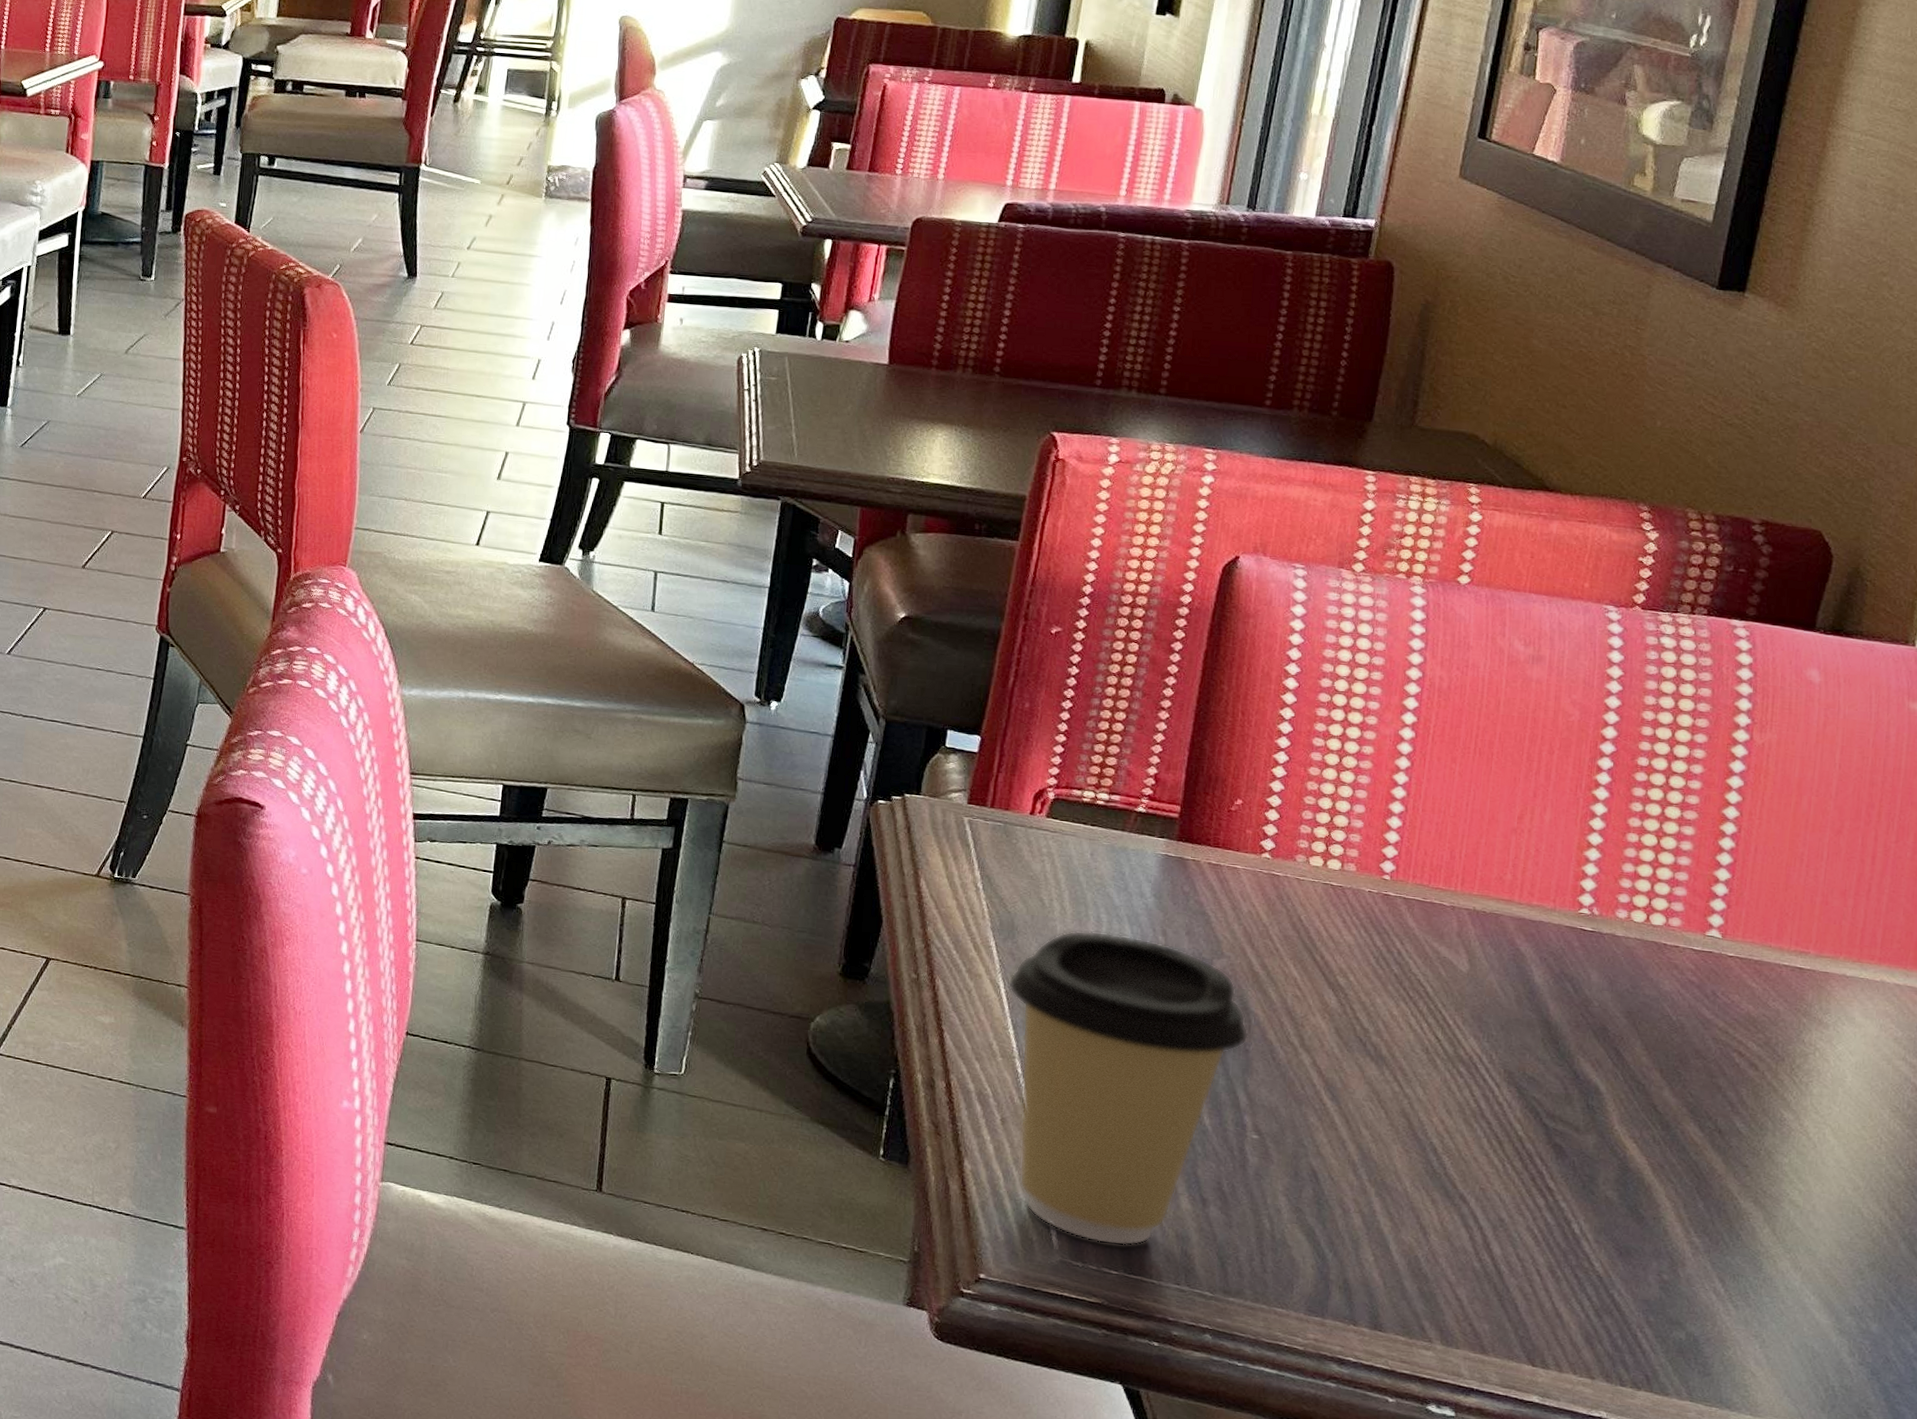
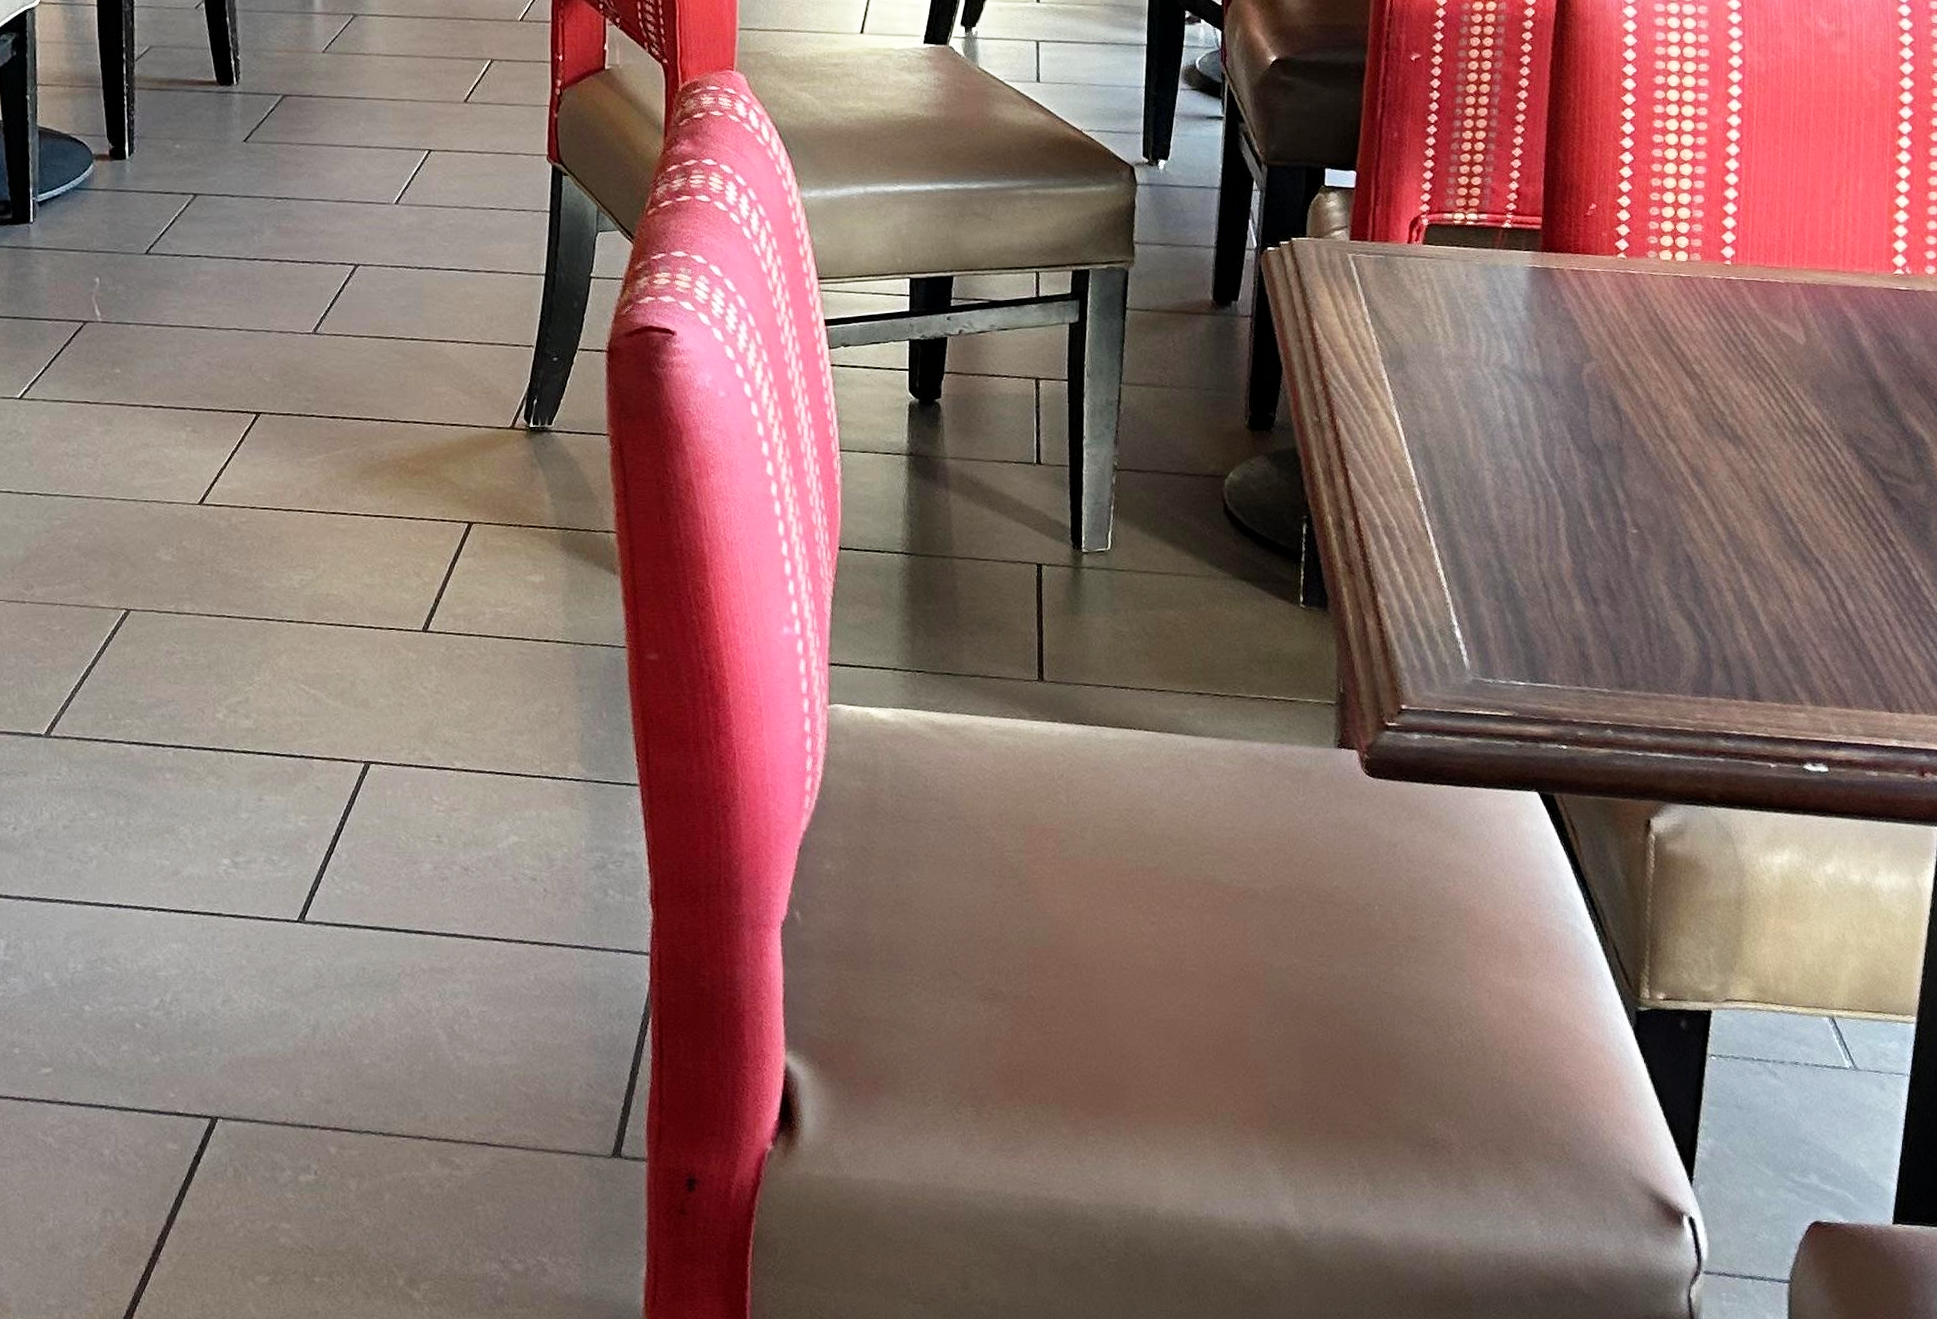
coffee cup: present [1008,930,1249,1246] -> none [1402,350,1620,657]

